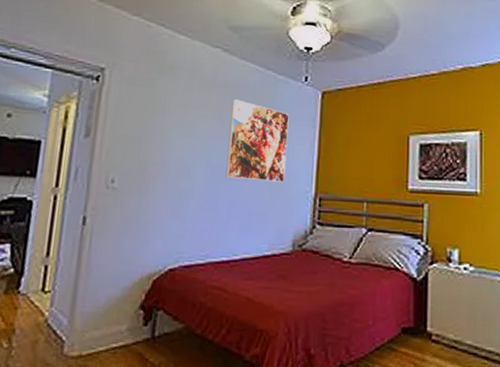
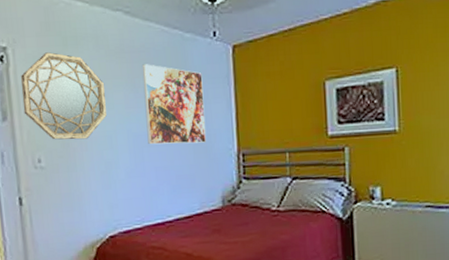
home mirror: none [107,77,193,165] -> present [20,52,107,140]

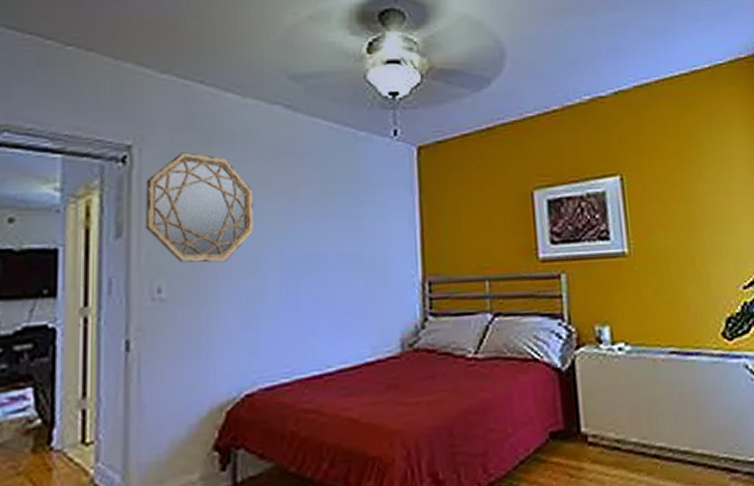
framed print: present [142,64,206,145] -> none [303,168,382,270]

